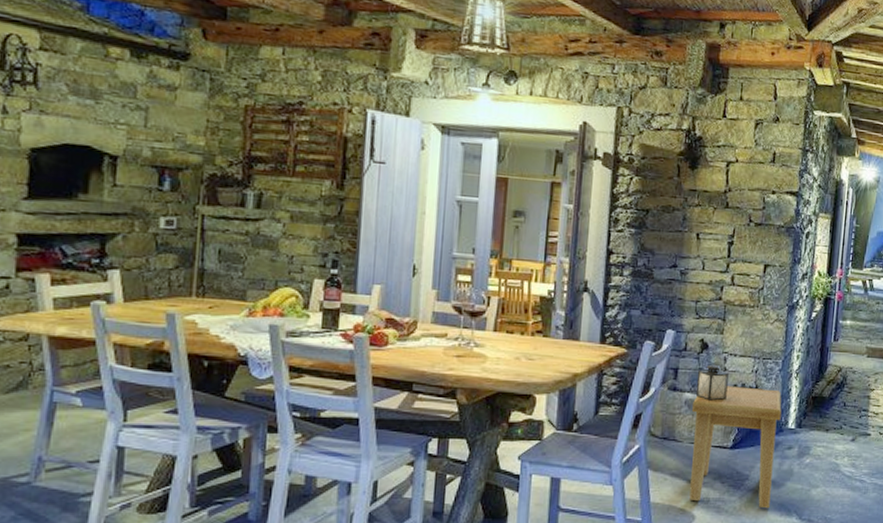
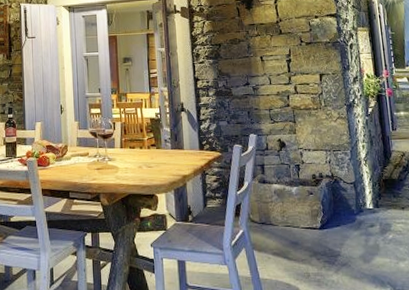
side table: present [689,386,782,509] -> none [281,175,364,281]
lantern: present [696,343,729,401] -> none [280,141,308,190]

